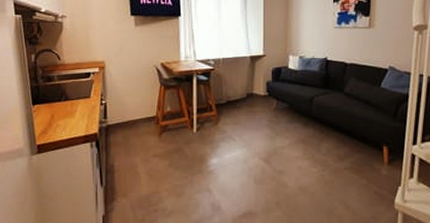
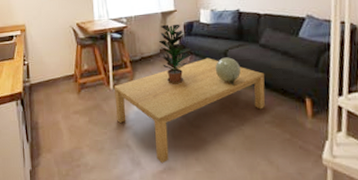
coffee table: none [197,104,347,208] -> present [113,58,265,164]
potted plant: none [244,69,278,129] -> present [158,24,192,84]
decorative sphere: none [300,104,324,132] -> present [215,57,241,86]

